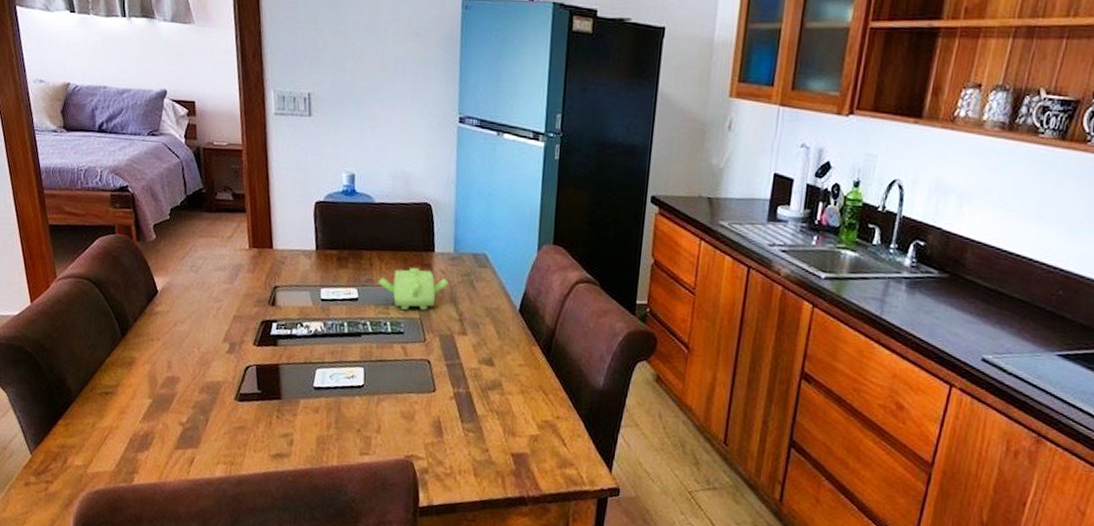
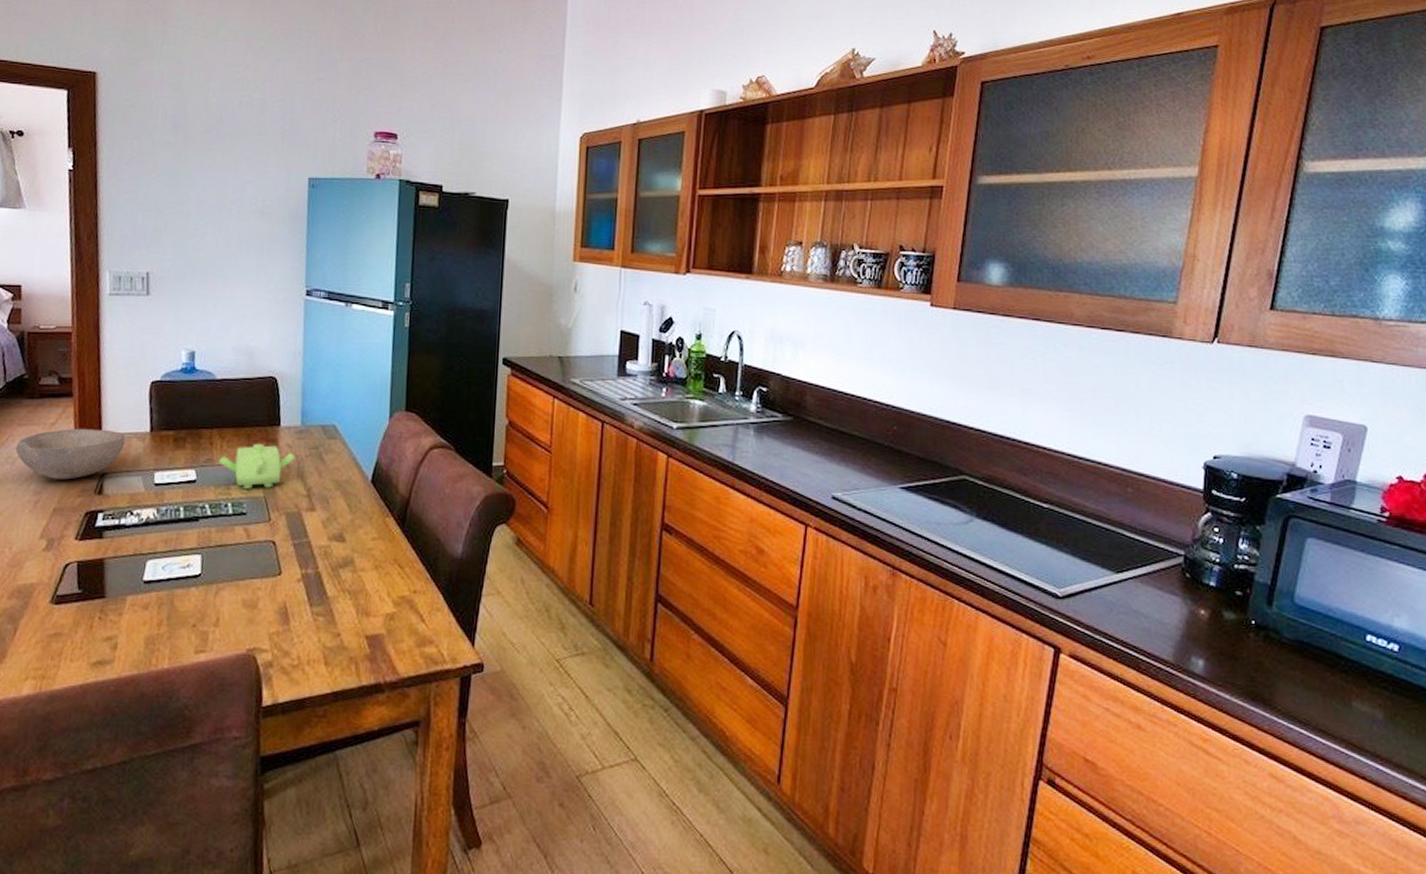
bowl: none [198,242,294,290] -> present [15,428,125,480]

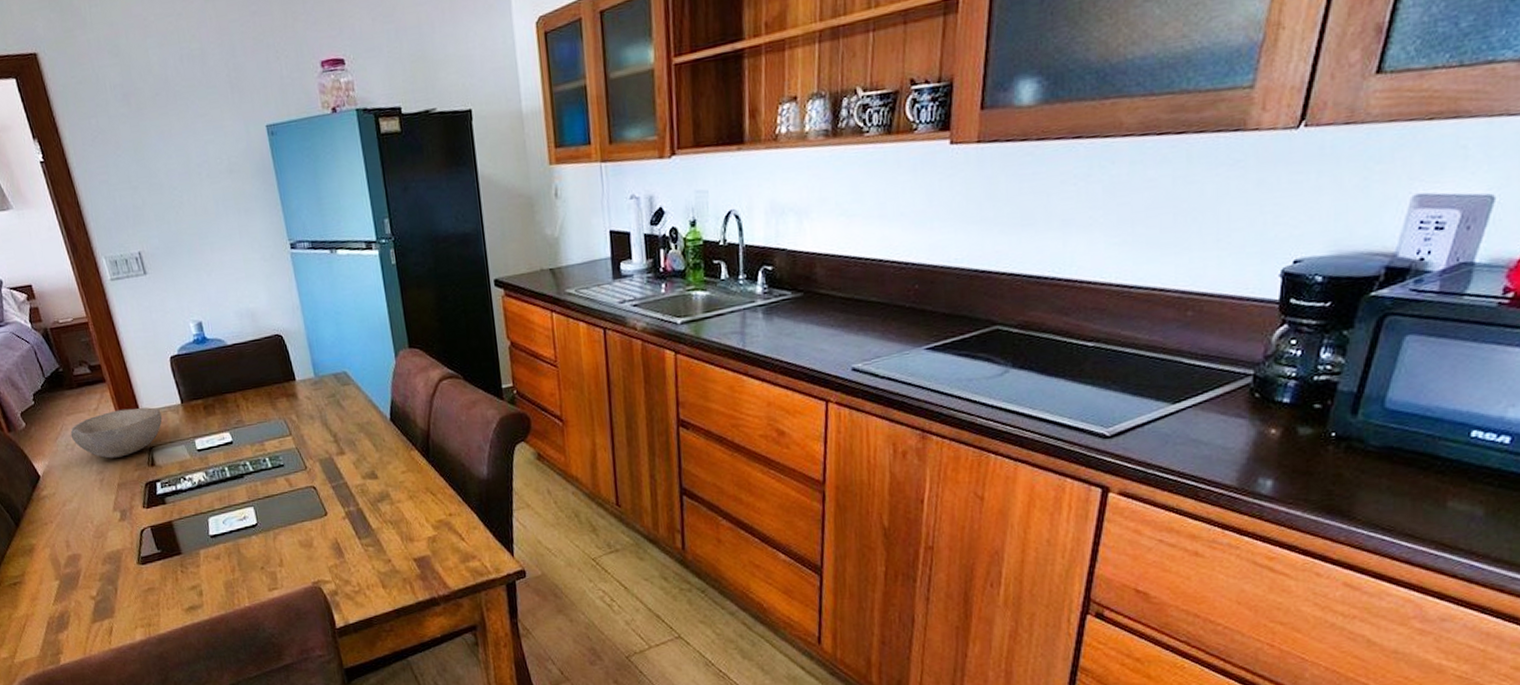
teapot: present [218,443,297,490] -> none [248,399,317,444]

